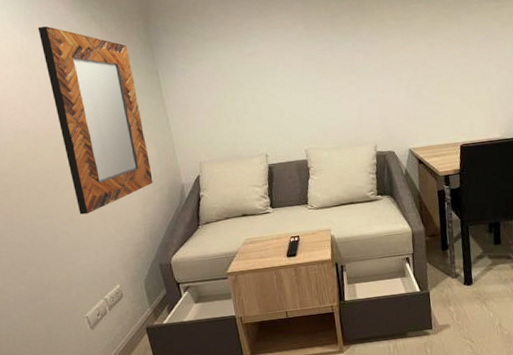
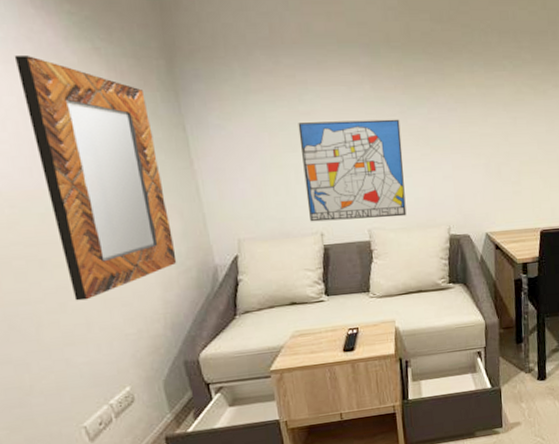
wall art: none [245,53,338,145] -> present [298,119,407,222]

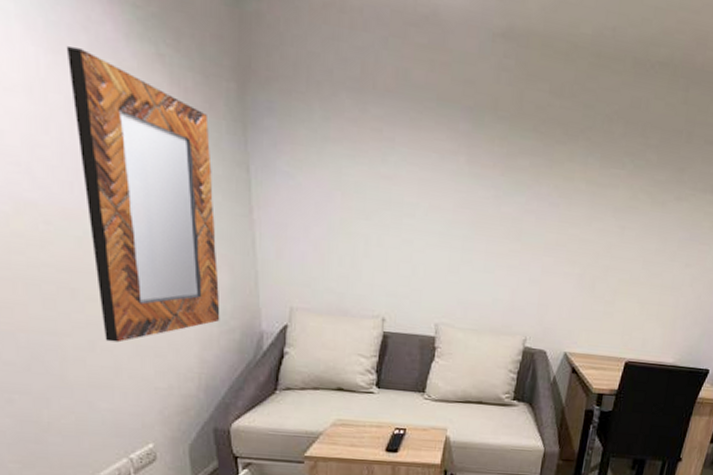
wall art: present [298,119,407,222] -> none [372,187,492,317]

